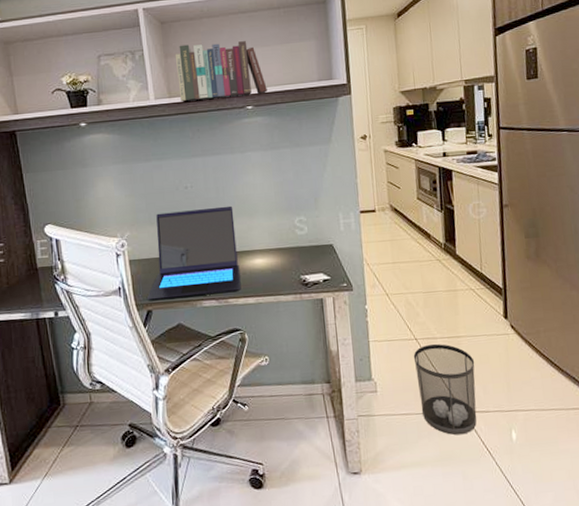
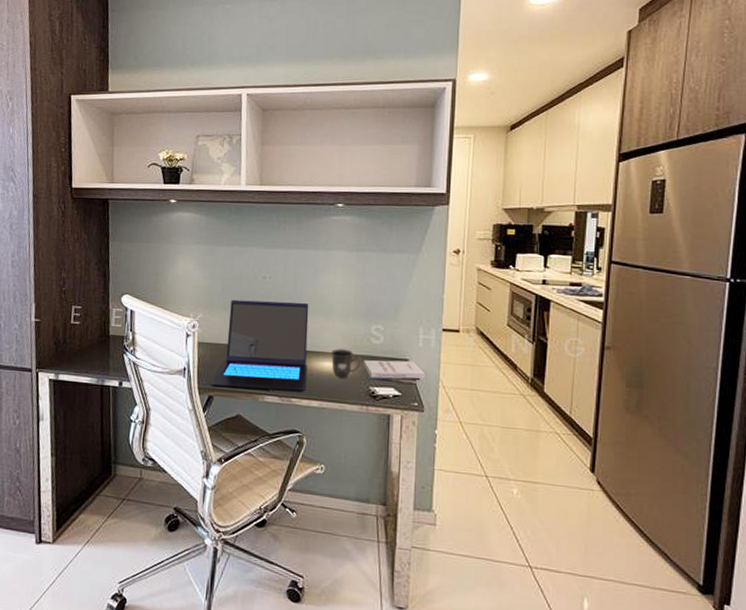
books: present [175,41,267,103] -> none [271,134,361,194]
mug: none [259,244,290,273] -> present [330,349,361,378]
books: none [291,245,351,270] -> present [363,360,426,385]
waste bin: present [413,343,477,436] -> none [481,484,550,592]

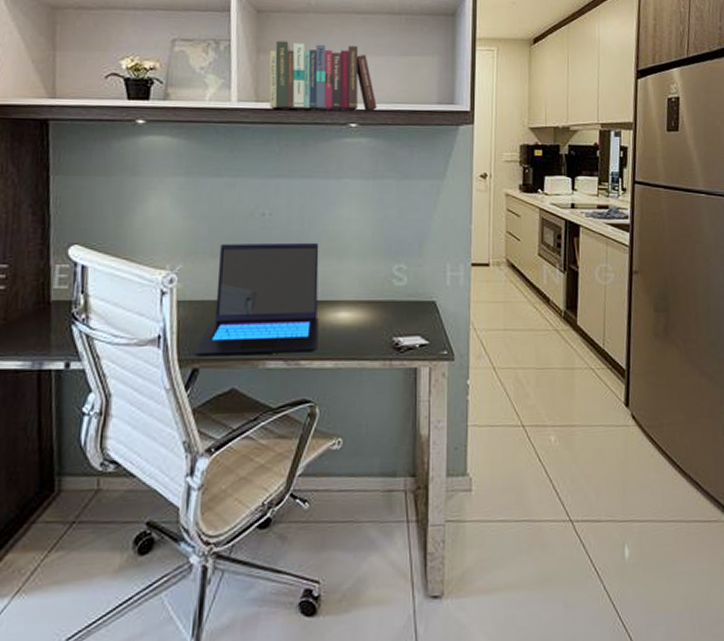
books: none [271,134,361,194] -> present [269,40,377,113]
mug: present [330,349,361,378] -> none [346,295,383,330]
books: present [363,360,426,385] -> none [384,302,456,330]

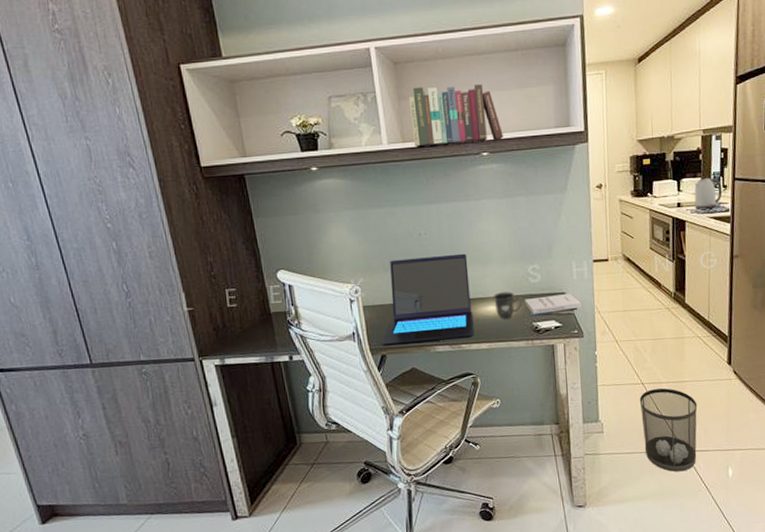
mug: none [346,295,383,330] -> present [493,291,523,319]
books: none [384,302,456,330] -> present [524,293,583,317]
waste bin: none [518,432,589,550] -> present [639,388,698,472]
kettle: none [590,177,621,213] -> present [694,177,723,210]

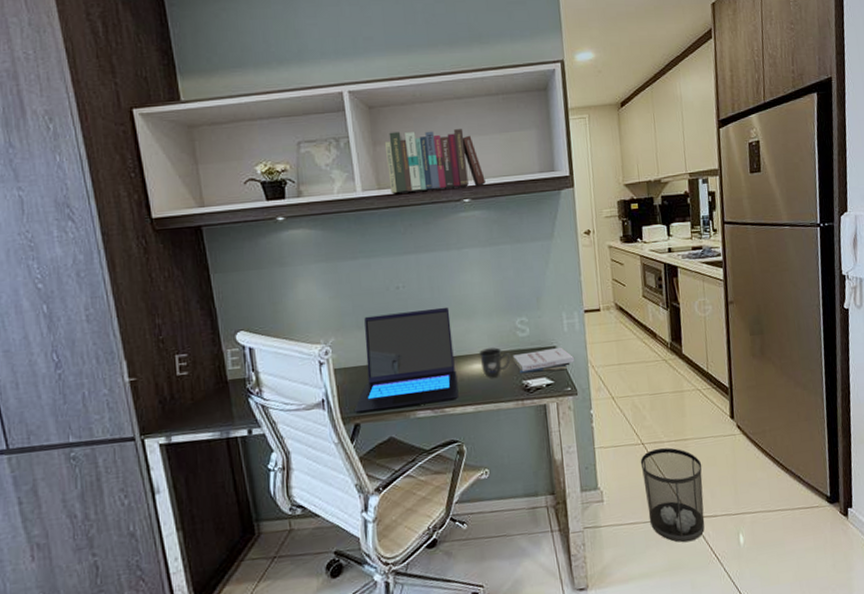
kettle: present [694,177,723,210] -> none [684,221,713,255]

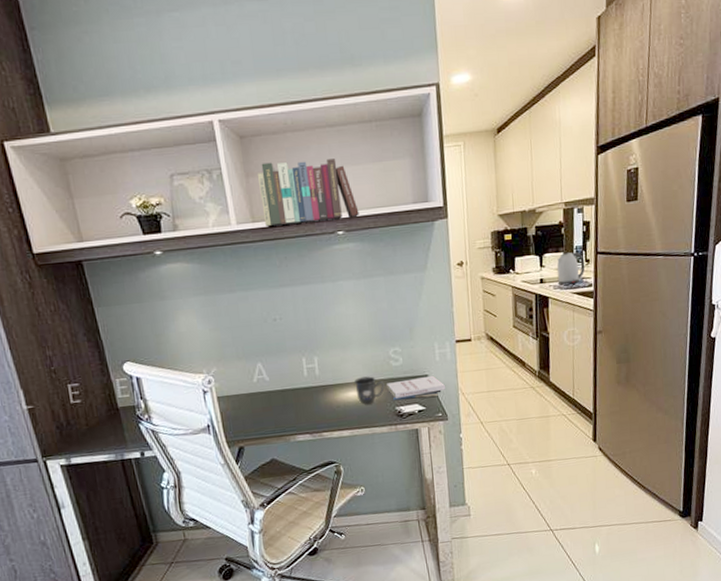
laptop: present [353,307,459,414] -> none [237,338,336,438]
waste bin: present [640,447,705,543] -> none [505,468,564,551]
kettle: none [684,221,713,255] -> present [556,252,585,285]

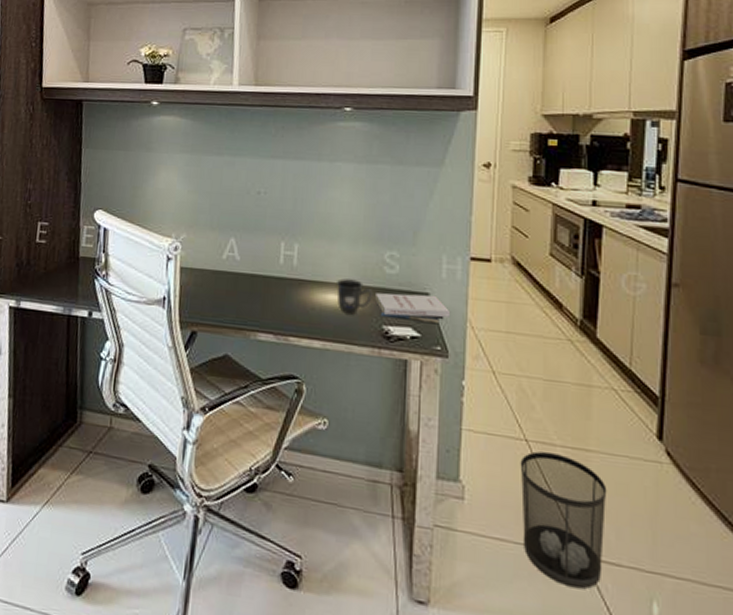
books: present [257,159,359,228] -> none [267,27,372,97]
waste bin: none [505,468,564,551] -> present [520,451,607,590]
kettle: present [556,252,585,285] -> none [617,172,658,215]

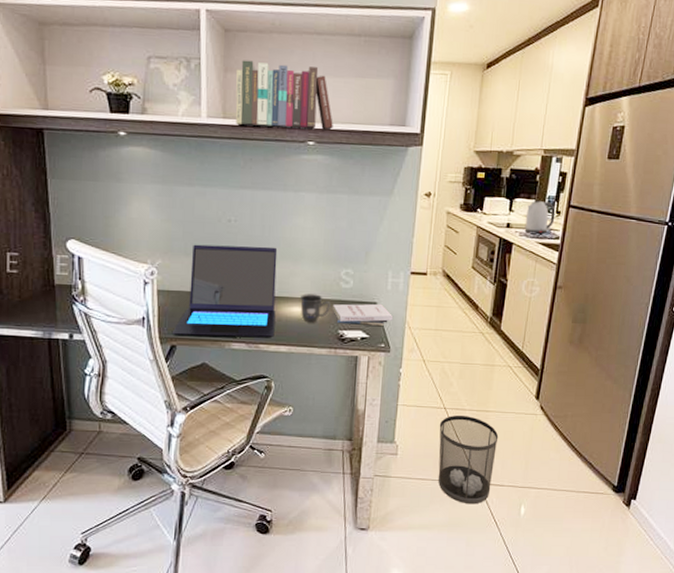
laptop: none [193,217,311,330] -> present [171,244,278,338]
books: none [267,27,372,97] -> present [235,60,333,132]
kettle: none [617,172,658,215] -> present [524,200,556,234]

